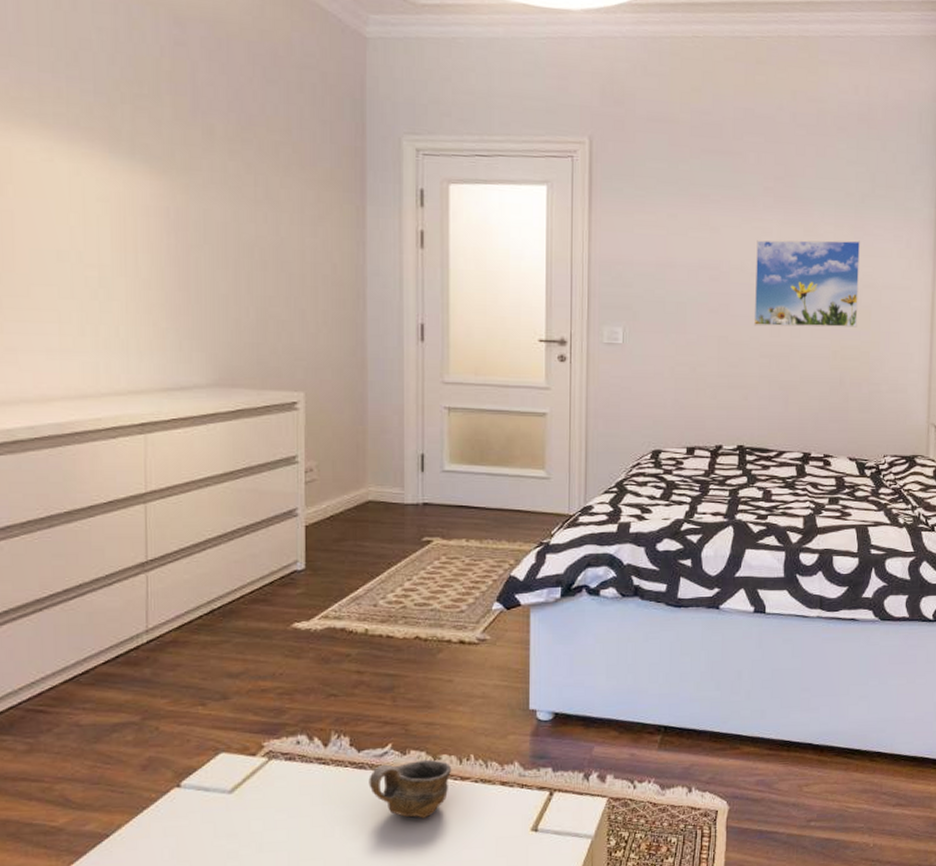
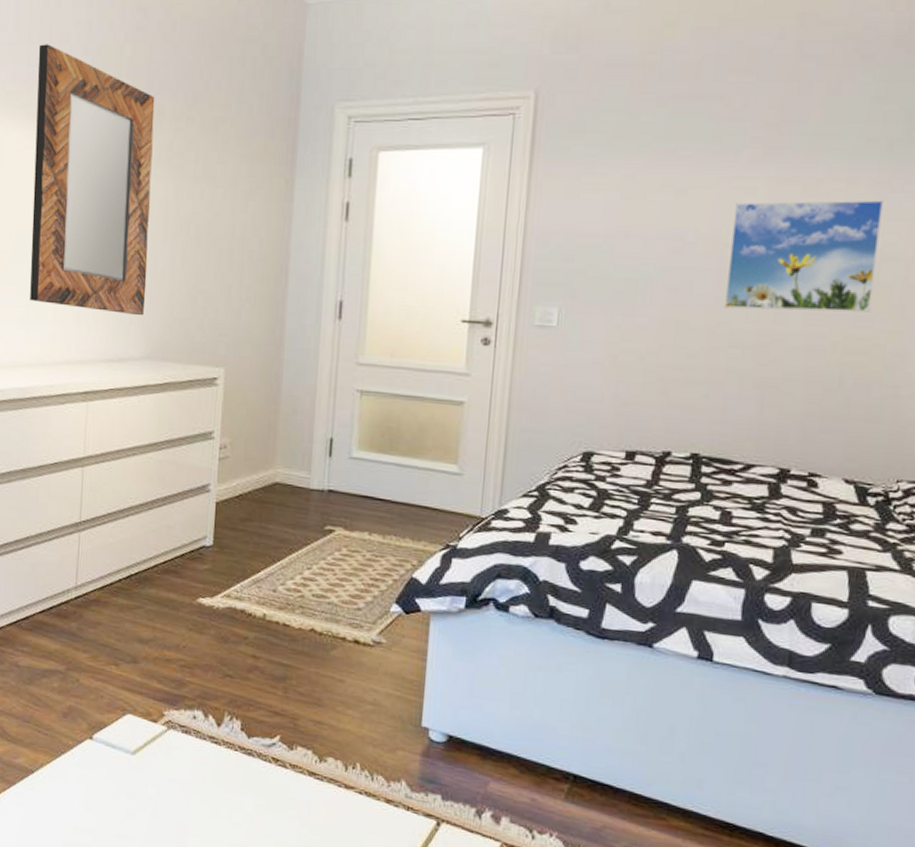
home mirror: none [51,48,208,342] -> present [30,44,155,316]
cup: present [369,759,452,818] -> none [255,755,337,820]

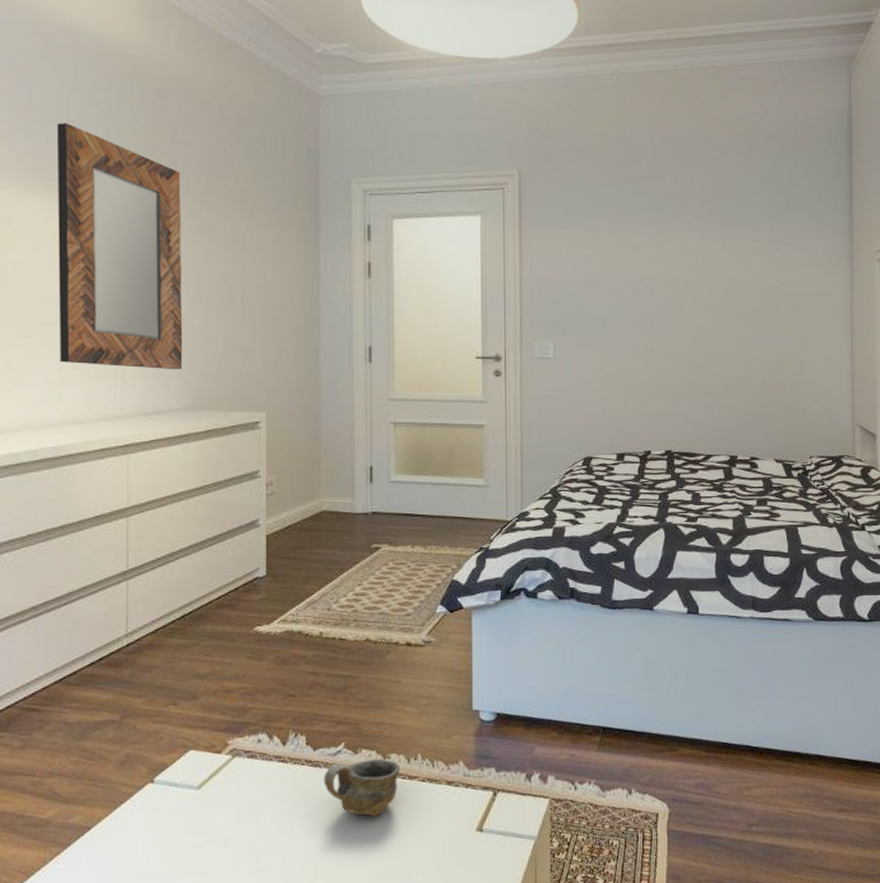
cup: none [255,755,337,820] -> present [323,758,401,817]
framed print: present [724,200,885,313] -> none [676,251,778,336]

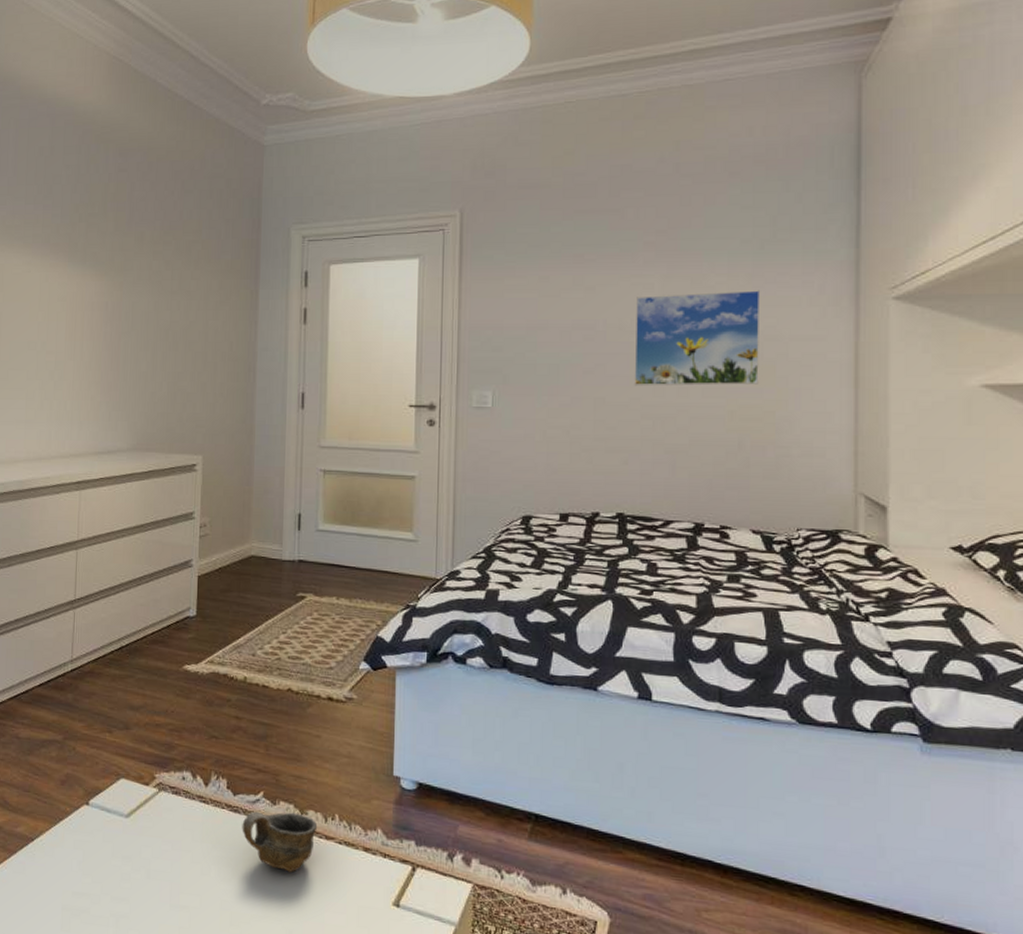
home mirror: present [56,123,183,370] -> none [28,185,136,413]
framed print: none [676,251,778,336] -> present [634,290,761,386]

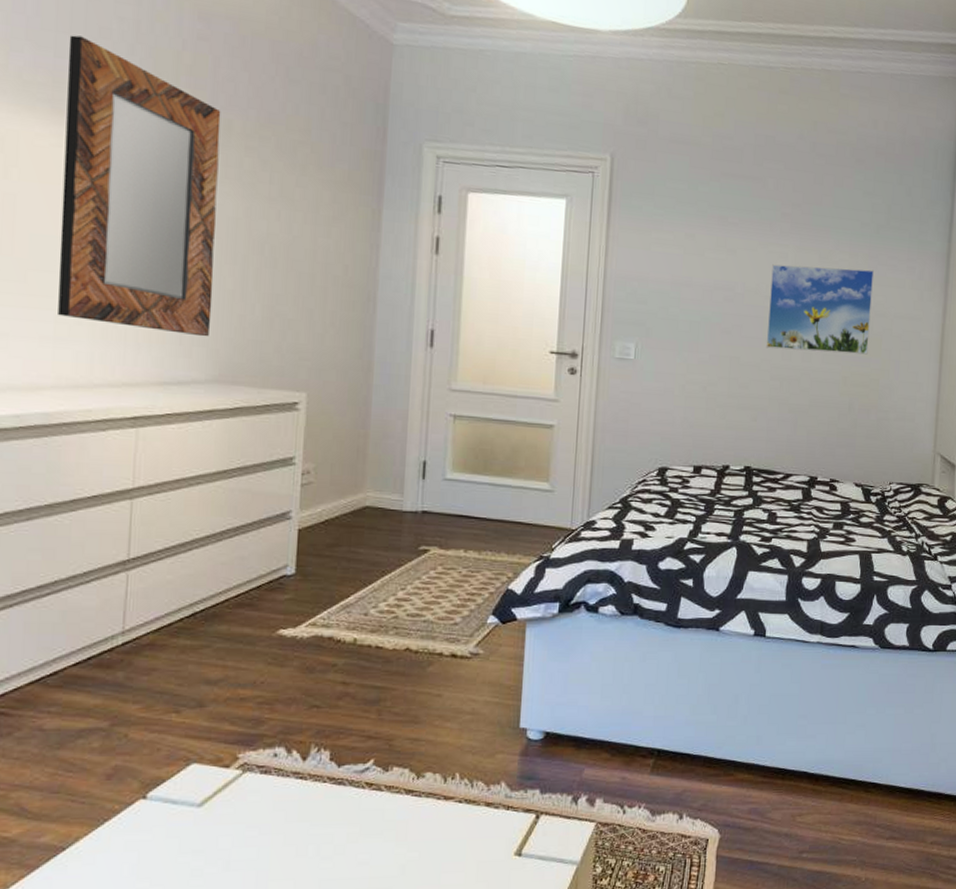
home mirror: none [28,185,136,413] -> present [58,35,221,337]
cup: present [242,811,318,872] -> none [347,777,436,839]

